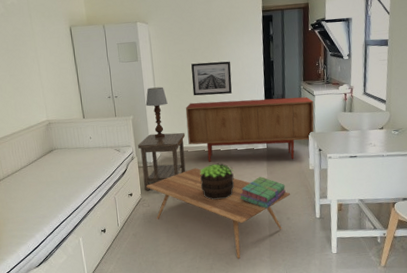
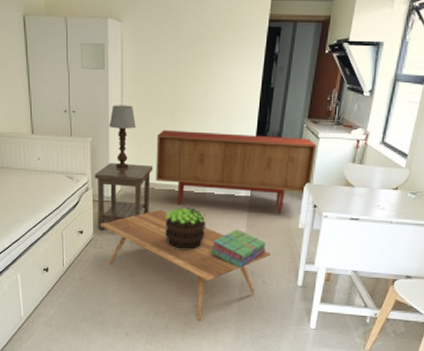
wall art: present [191,61,232,96] -> none [168,80,220,124]

